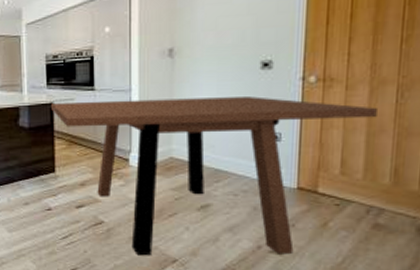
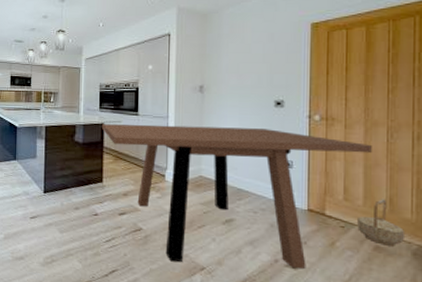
basket: none [355,169,411,223] -> present [357,198,406,246]

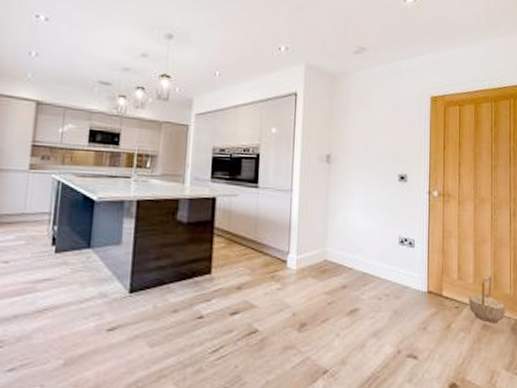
dining table: present [101,124,372,269] -> none [212,198,480,368]

